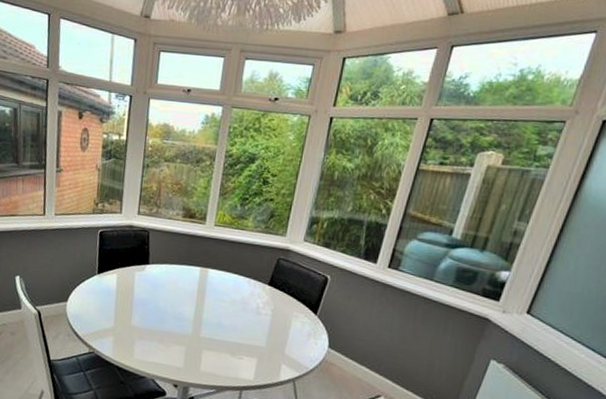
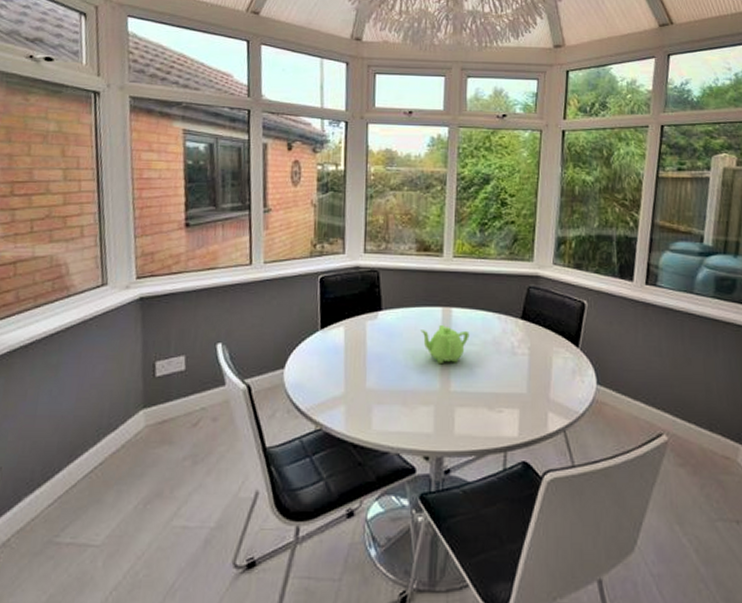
teapot: none [180,282,222,315] -> present [420,325,470,365]

